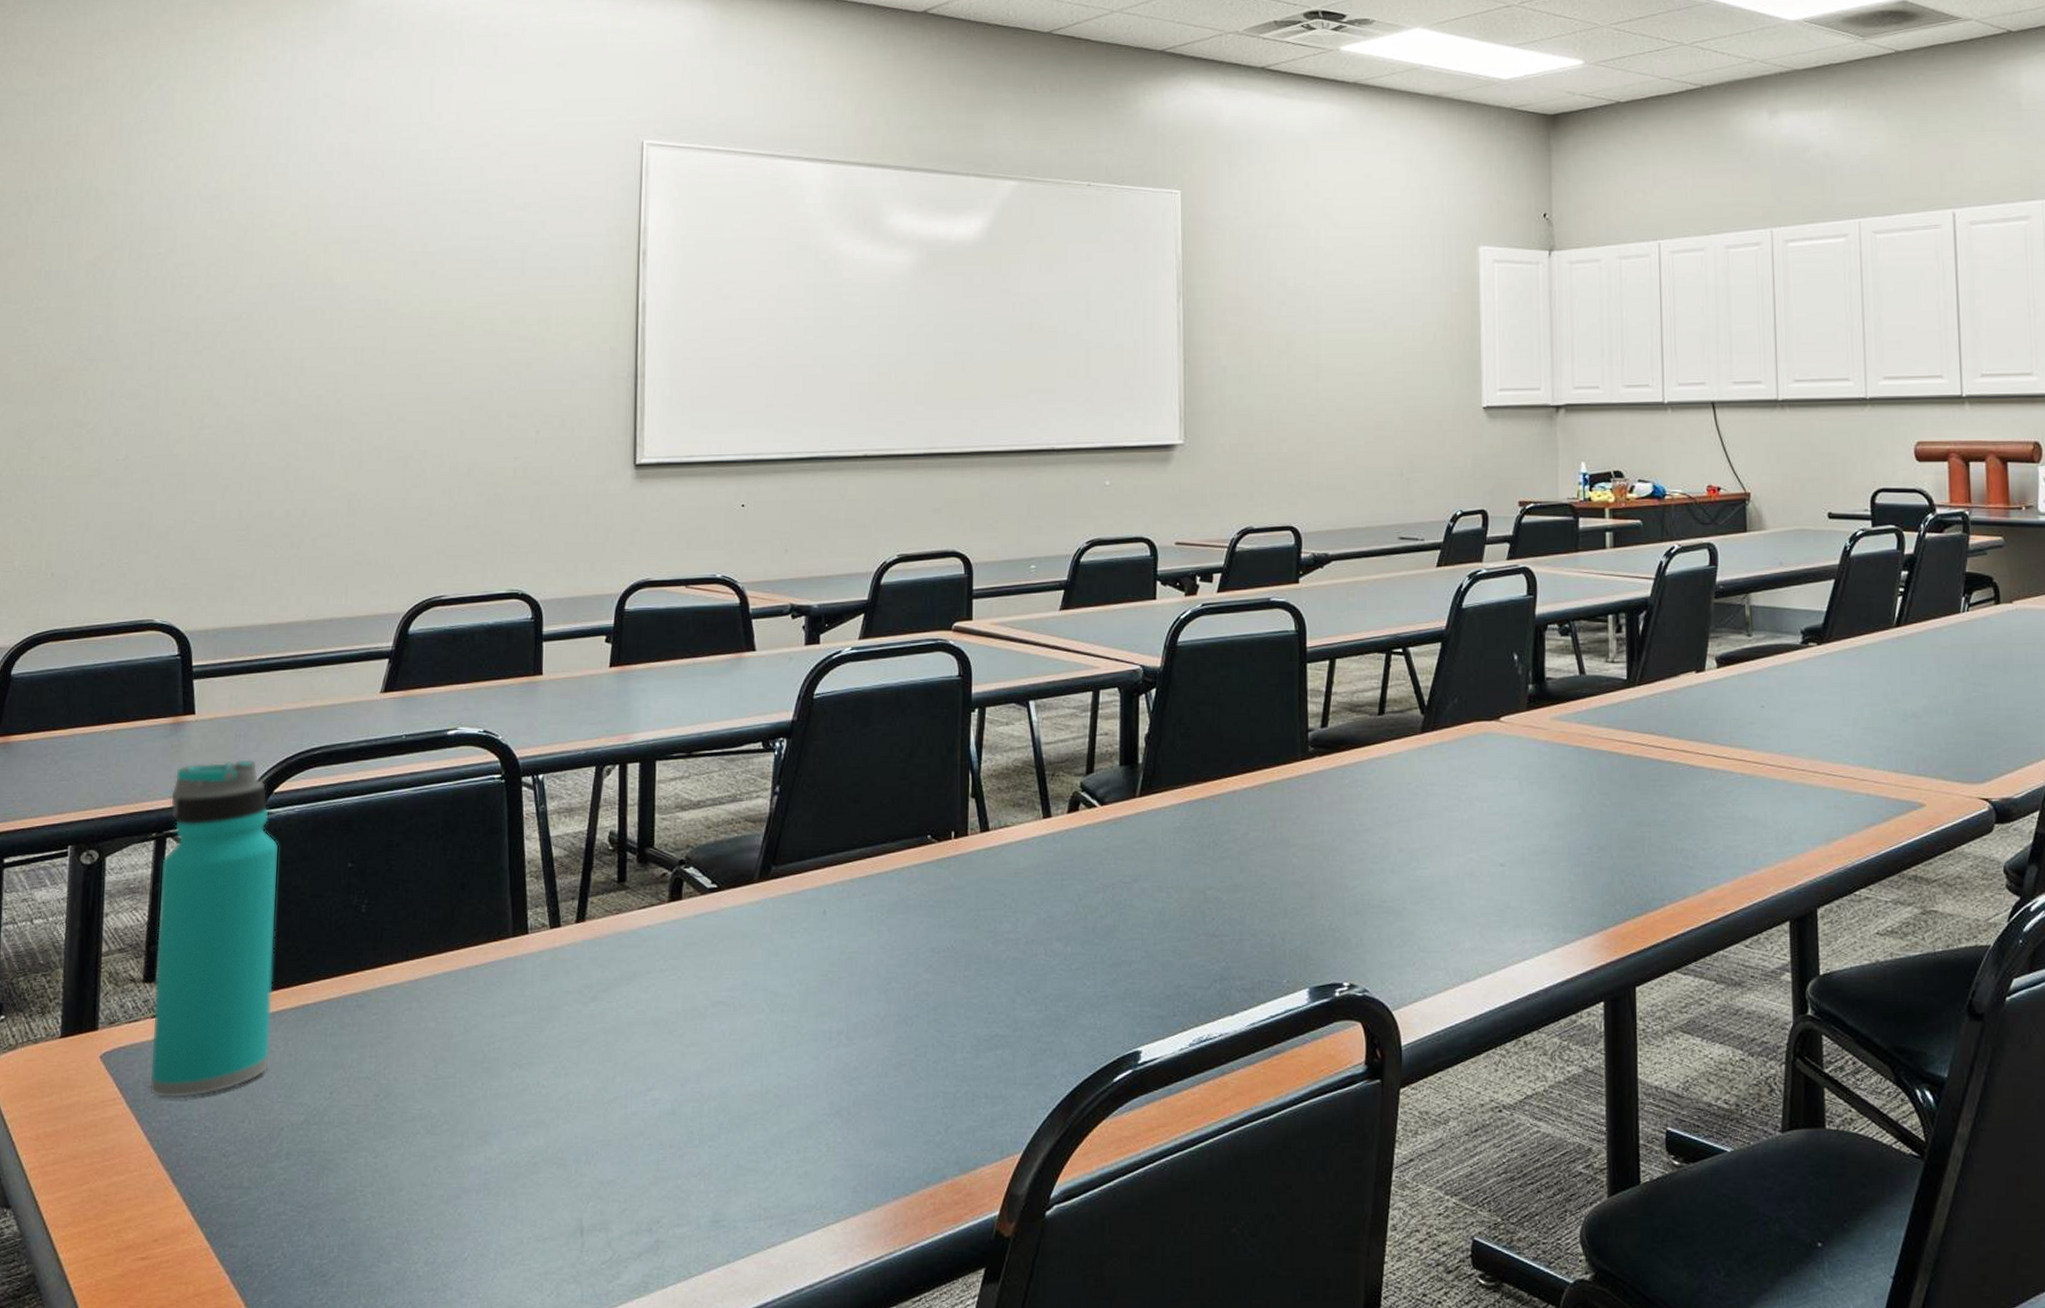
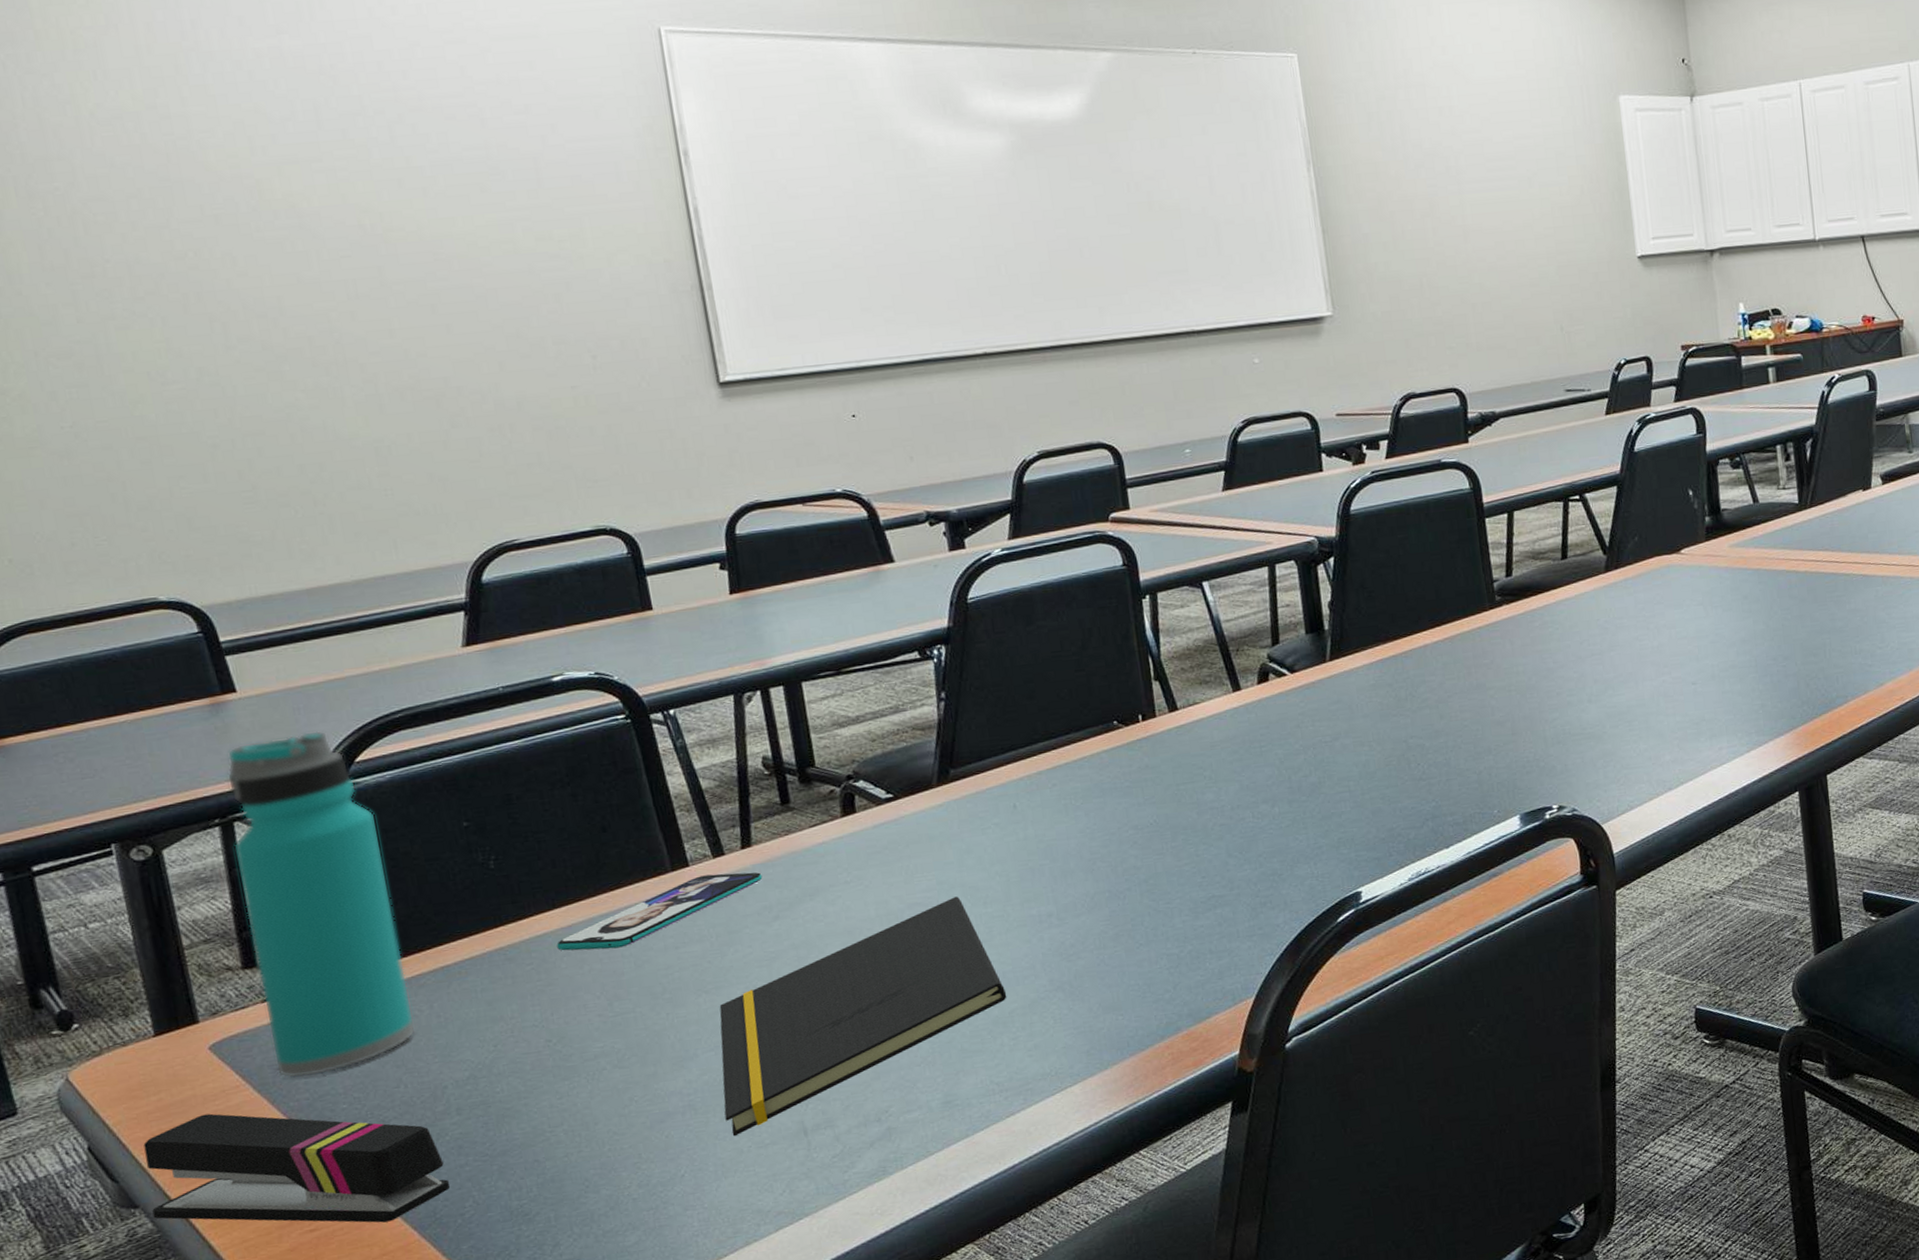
stapler: none [20,1123,265,1261] -> present [143,1113,450,1223]
smartphone: none [402,945,589,1009] -> present [556,872,763,951]
notepad: none [513,1000,788,1225] -> present [719,896,1007,1137]

